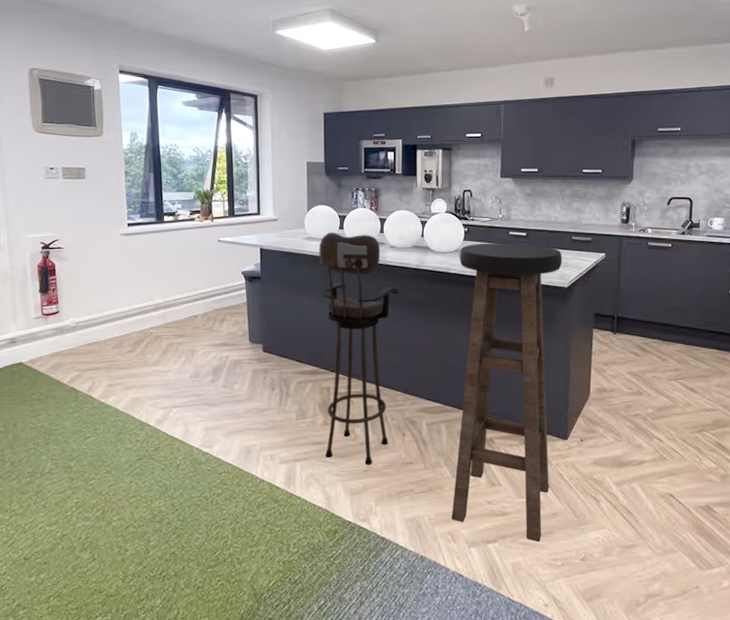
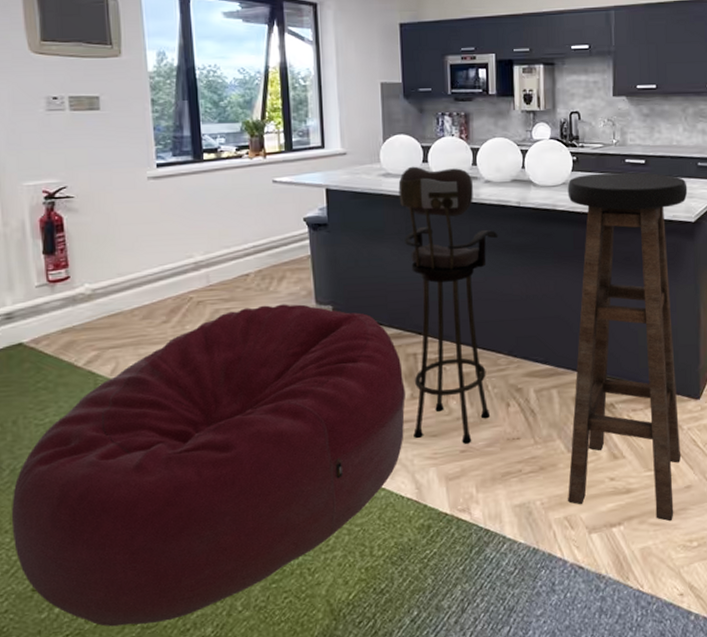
bean bag chair: none [10,341,319,593] -> present [11,304,405,627]

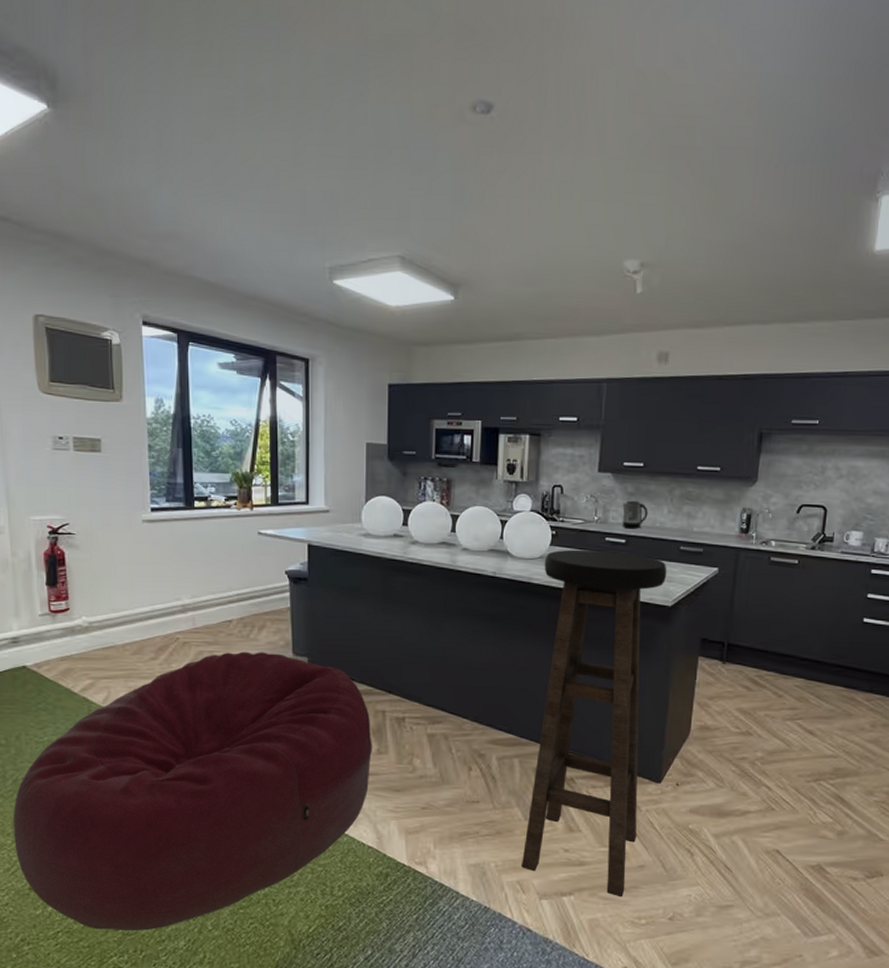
bar stool: present [398,166,498,444] -> none [377,528,472,802]
kettle: none [639,121,664,149] -> present [622,500,648,529]

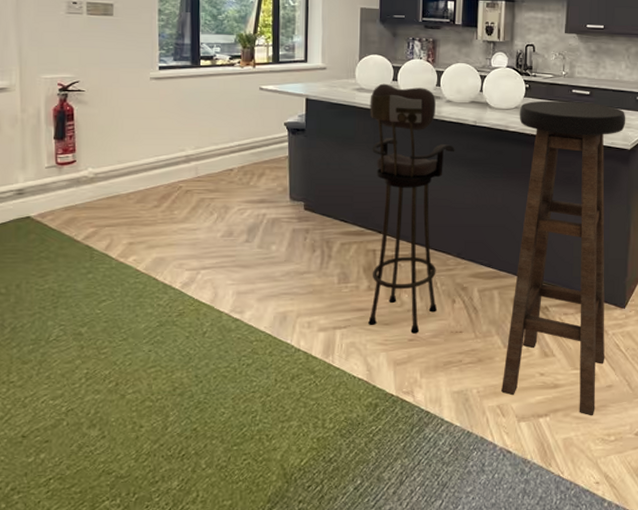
bean bag chair: present [13,651,372,931] -> none [8,198,363,474]
bar stool: none [377,528,472,802] -> present [368,83,455,334]
kettle: present [622,500,648,529] -> none [586,57,609,82]

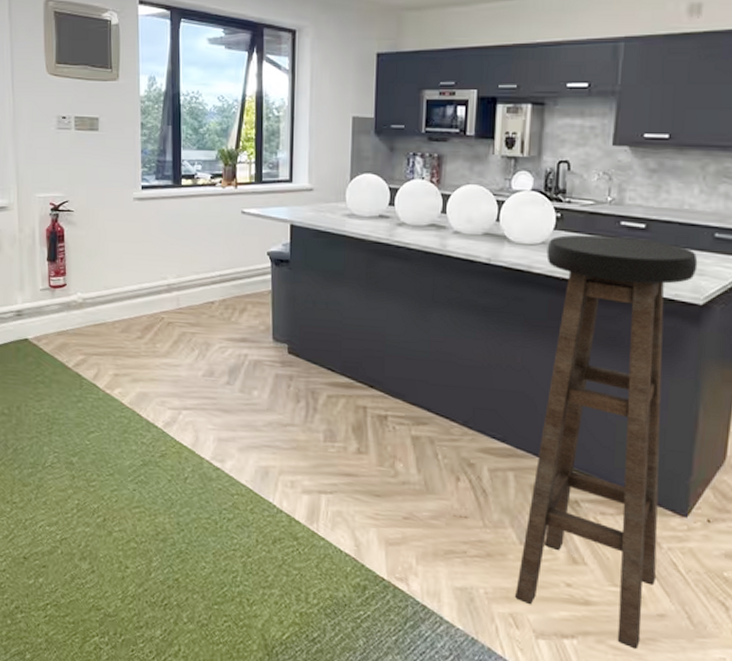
bar stool: present [368,83,455,334] -> none [357,208,463,512]

